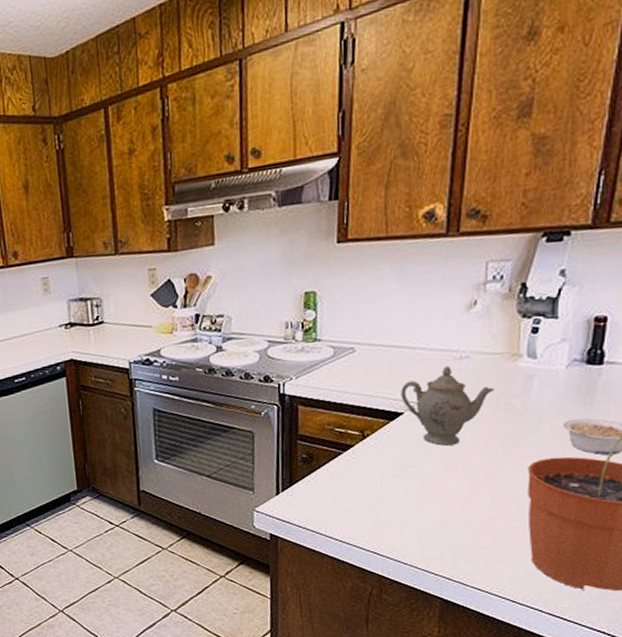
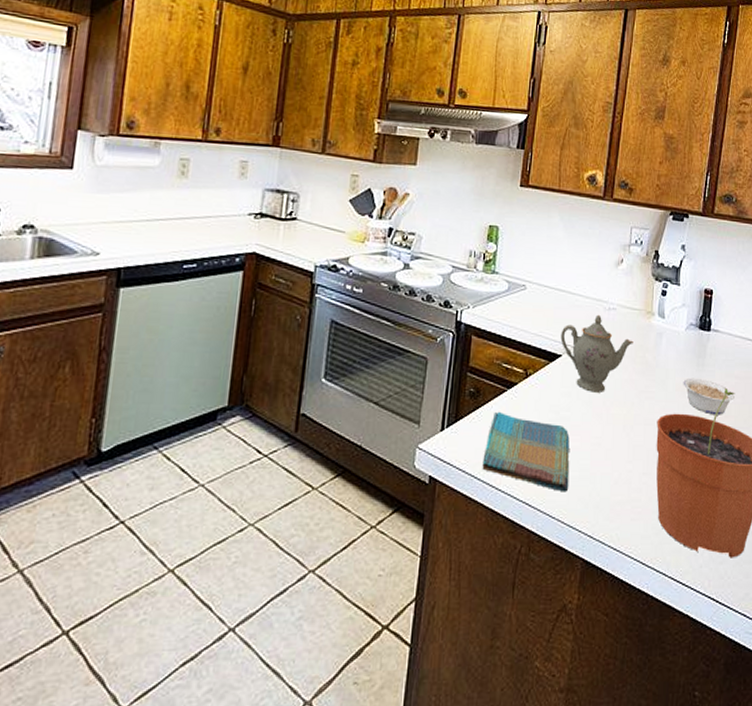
dish towel: none [323,473,421,541] -> present [482,411,570,492]

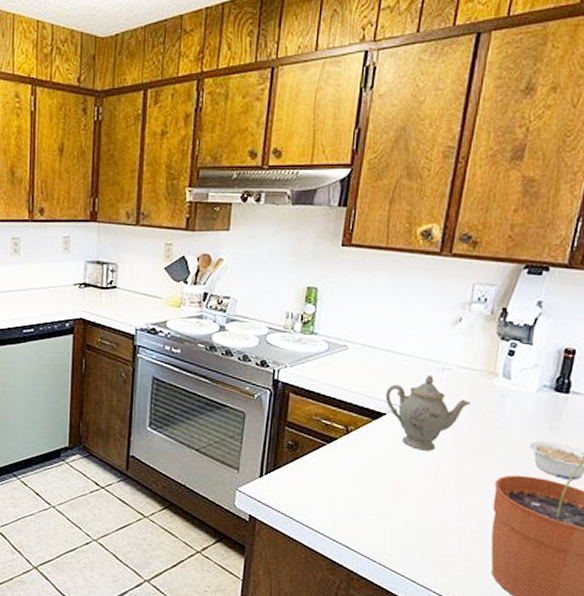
dish towel: present [482,411,570,492] -> none [301,463,393,540]

